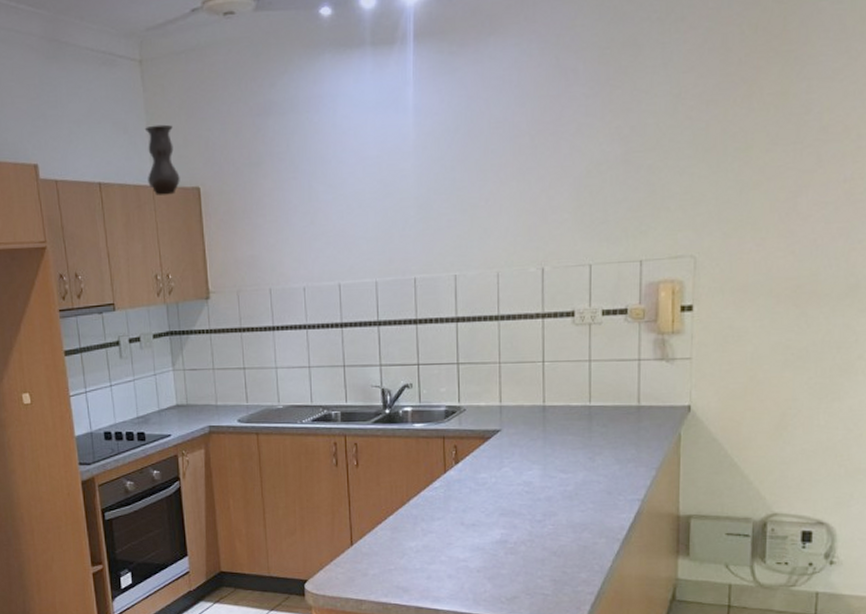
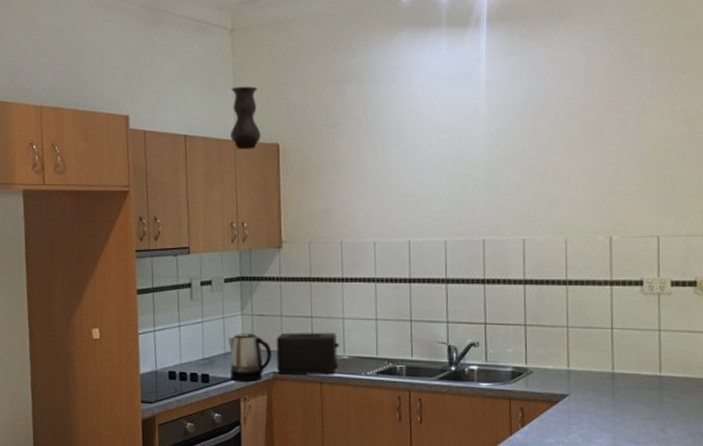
kettle: none [161,388,206,437] -> present [228,332,272,381]
toaster: none [209,383,274,428] -> present [276,332,340,375]

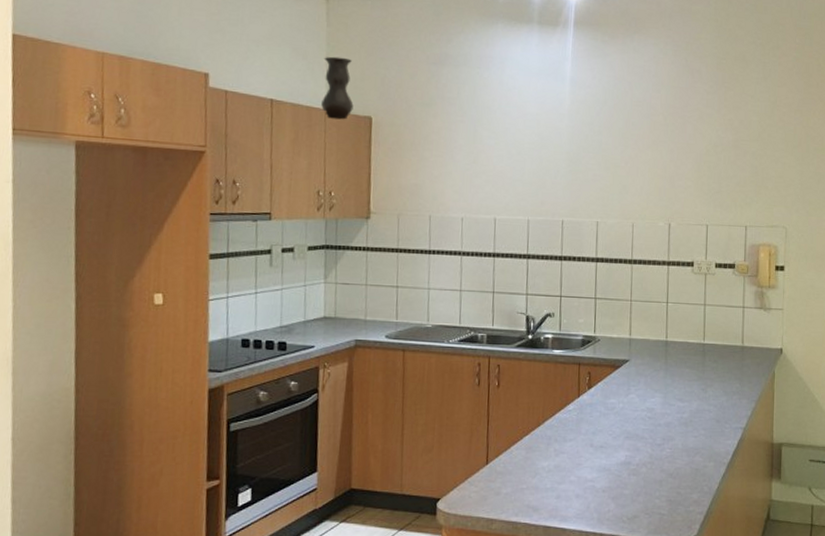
kettle: present [228,332,272,381] -> none [309,300,355,349]
toaster: present [276,332,340,375] -> none [359,301,425,343]

